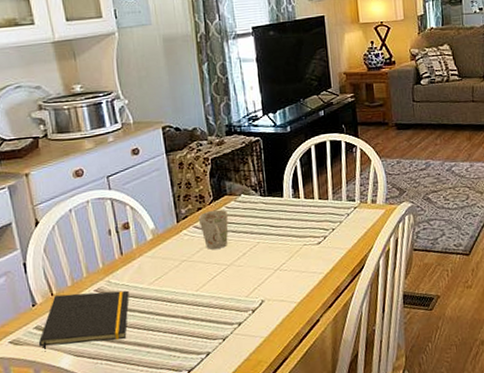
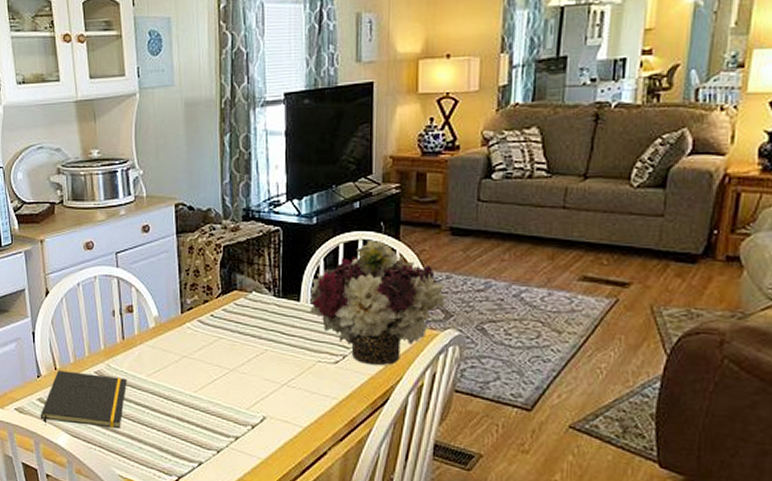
mug: present [198,209,229,250] -> none [203,305,235,350]
flower arrangement: none [290,139,400,241] -> present [309,239,448,366]

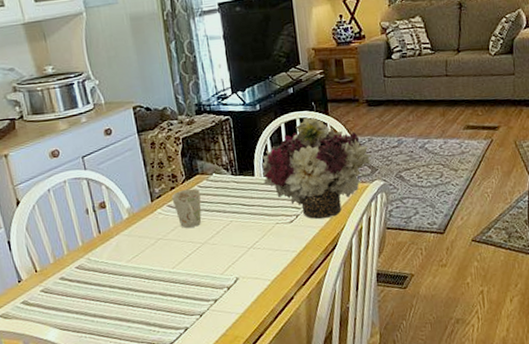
notepad: present [40,370,127,429] -> none [26,267,109,325]
mug: none [203,305,235,350] -> present [171,188,202,228]

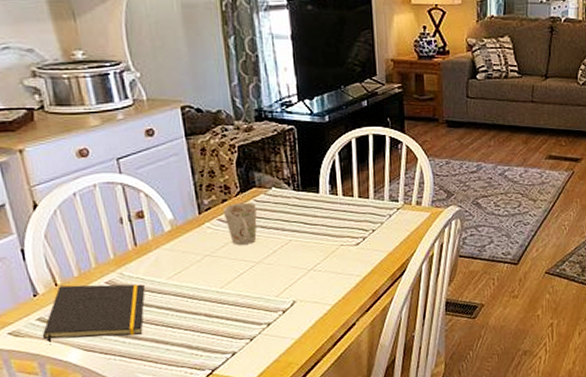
notepad: none [26,267,109,325] -> present [42,284,145,345]
flower arrangement: present [260,117,372,219] -> none [327,134,449,243]

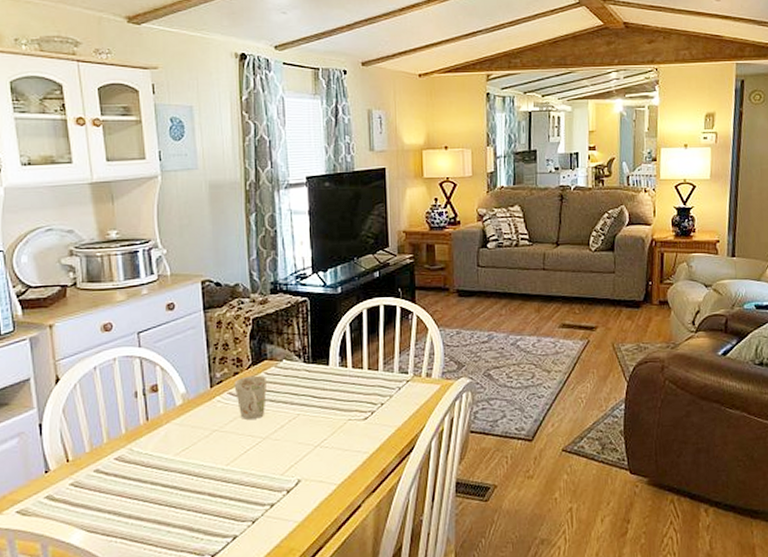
notepad: present [42,284,145,345] -> none [48,460,152,525]

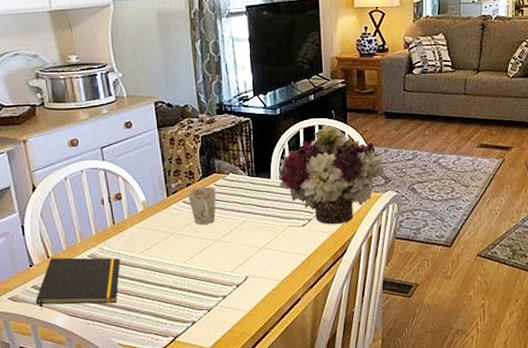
notepad: none [48,460,152,525] -> present [35,257,121,310]
flower arrangement: none [337,304,459,418] -> present [277,124,387,225]

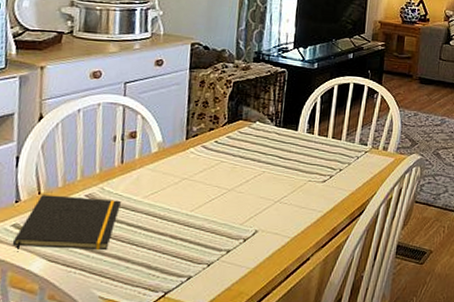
mug: present [187,186,216,224] -> none [208,132,239,172]
flower arrangement: present [277,124,387,225] -> none [305,83,415,184]

